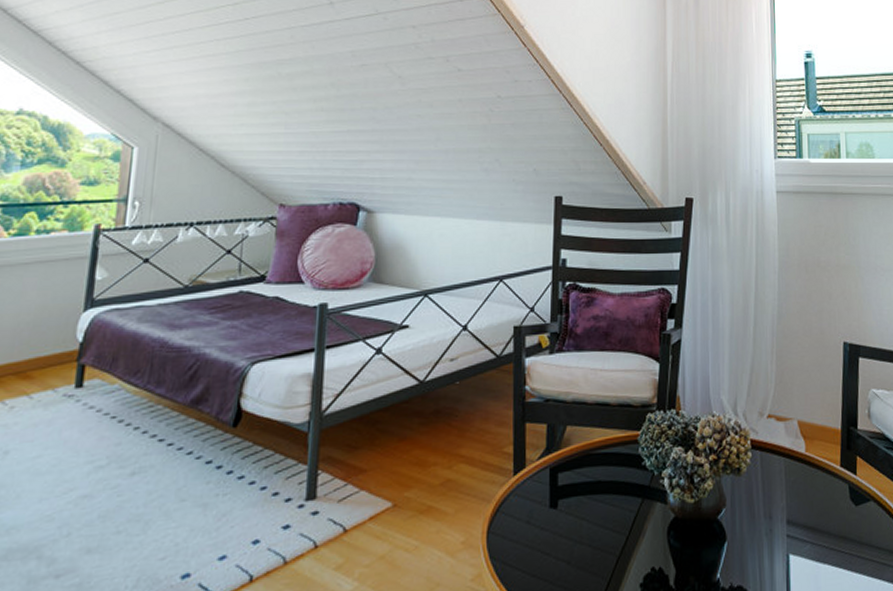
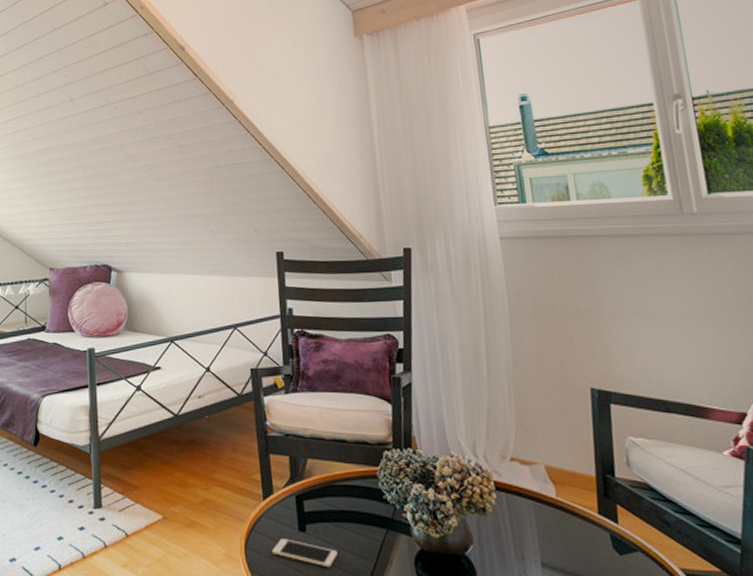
cell phone: none [518,518,589,547] -> present [272,539,338,568]

